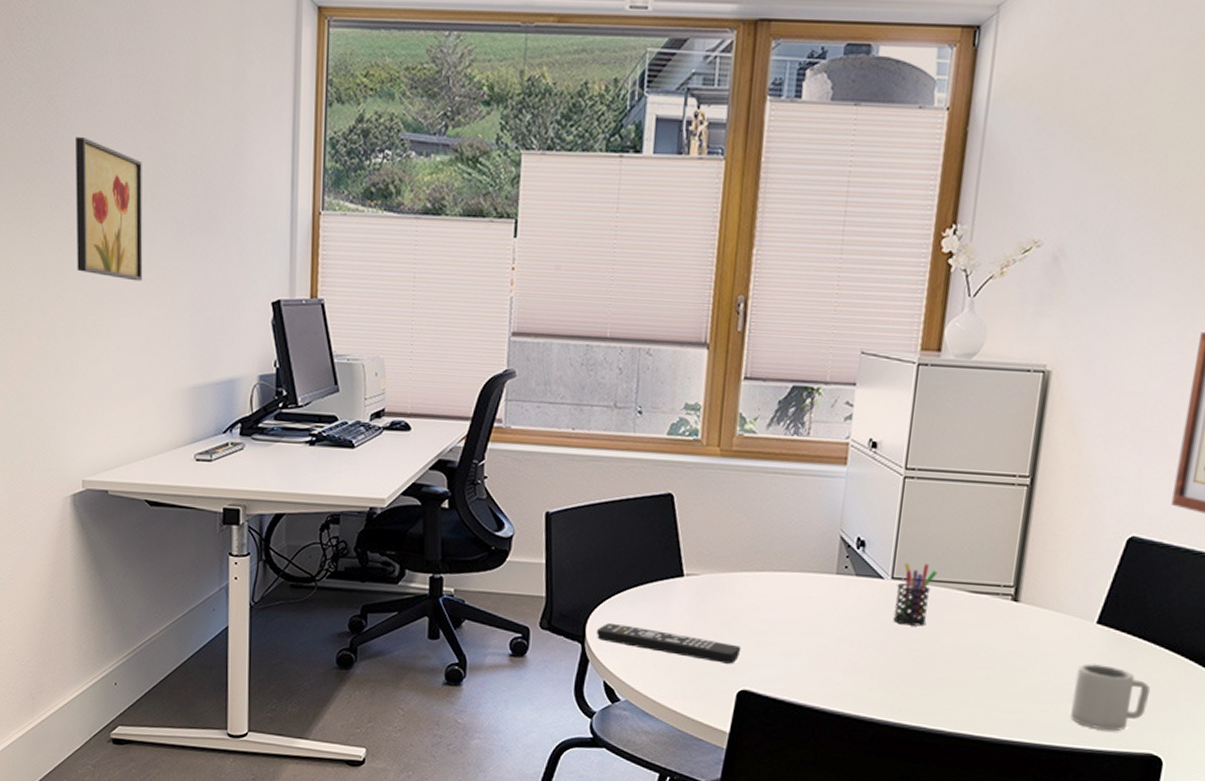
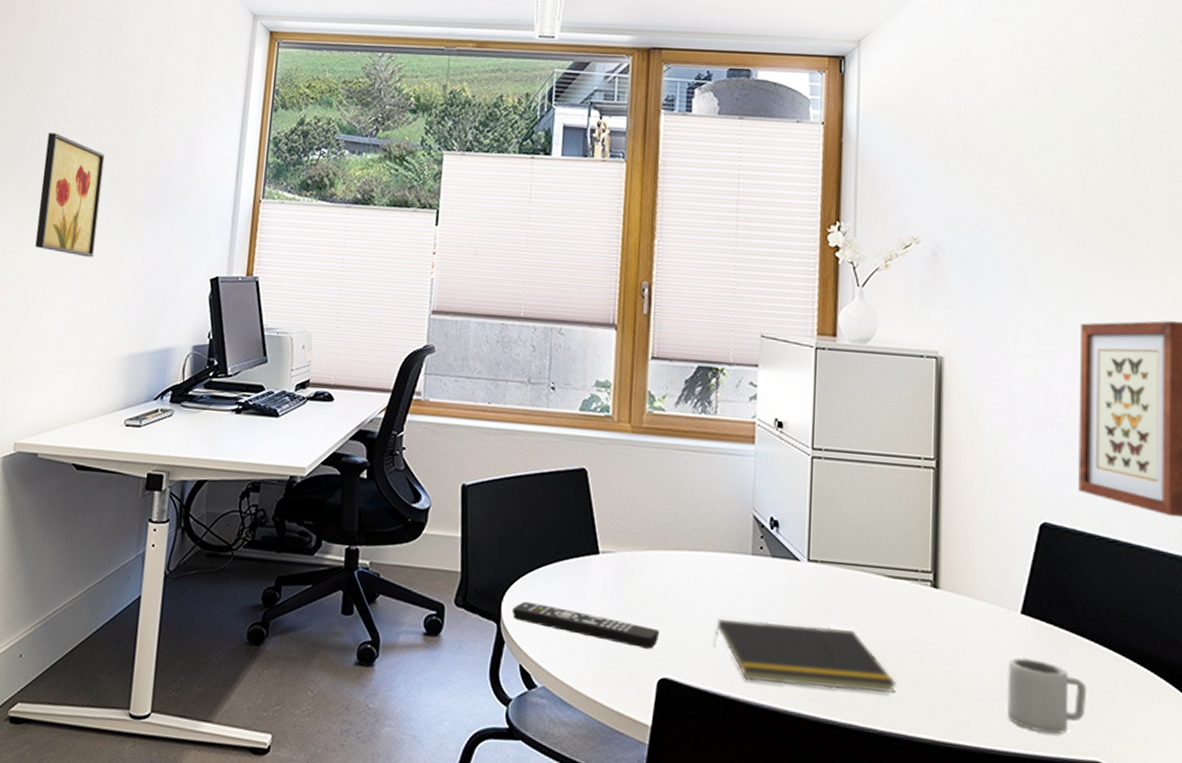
notepad: none [793,635,967,699] -> present [713,619,896,694]
pen holder: present [893,563,938,626] -> none [813,545,853,613]

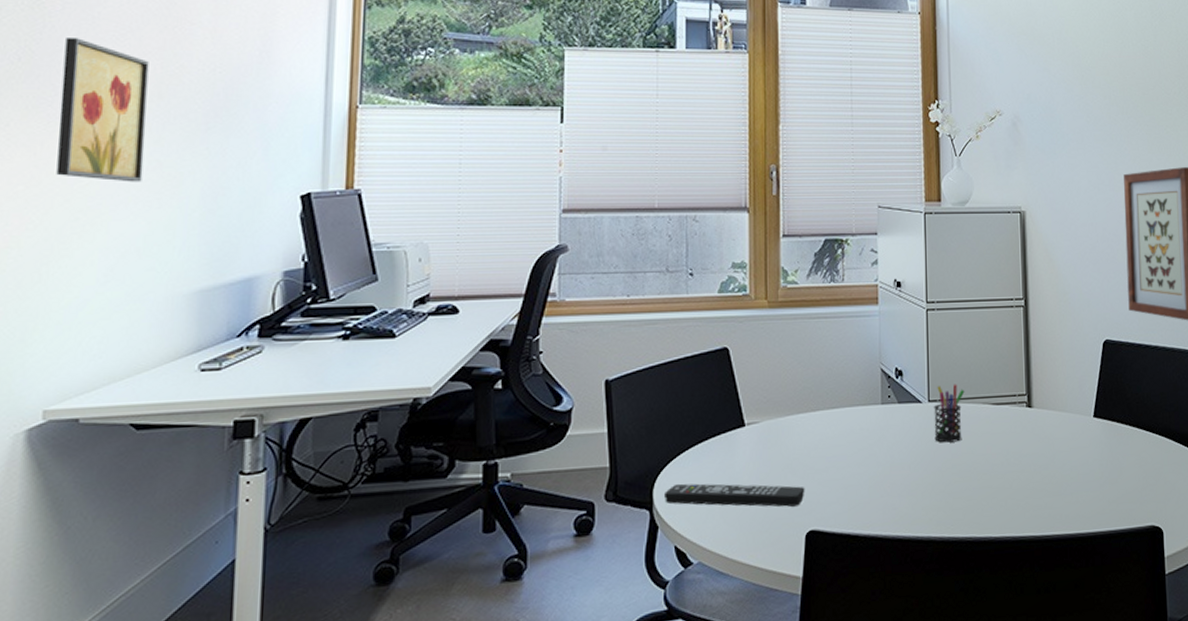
notepad: present [713,619,896,694] -> none [853,456,1004,517]
pen holder: none [813,545,853,613] -> present [934,384,965,443]
cup: present [1006,657,1087,734] -> none [1086,452,1143,512]

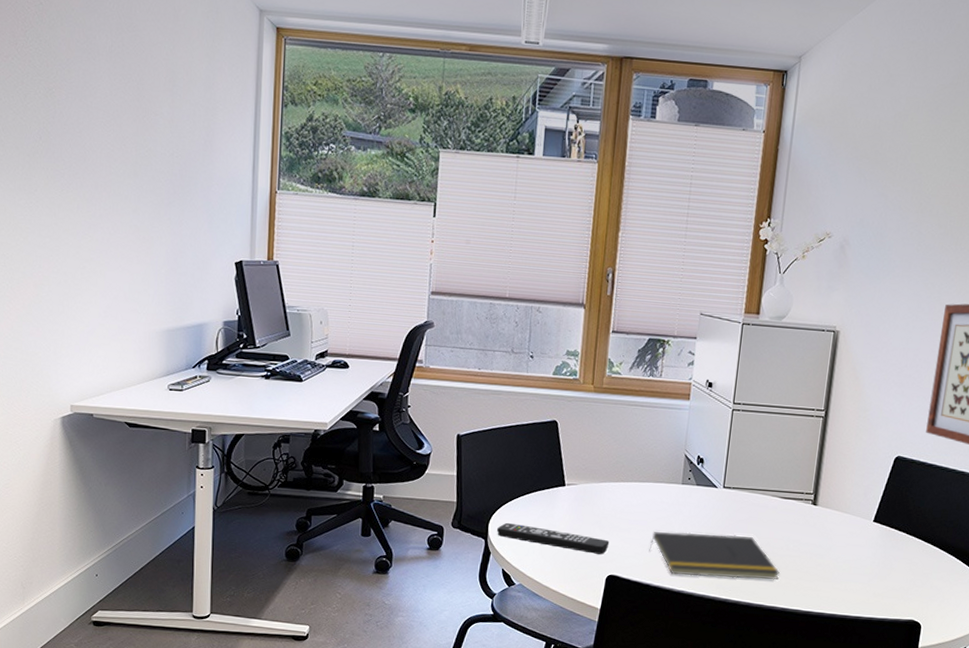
wall art: present [56,38,149,182] -> none [69,122,127,242]
notepad: none [853,456,1004,517] -> present [649,532,780,580]
pen holder: present [934,384,965,443] -> none [724,476,757,524]

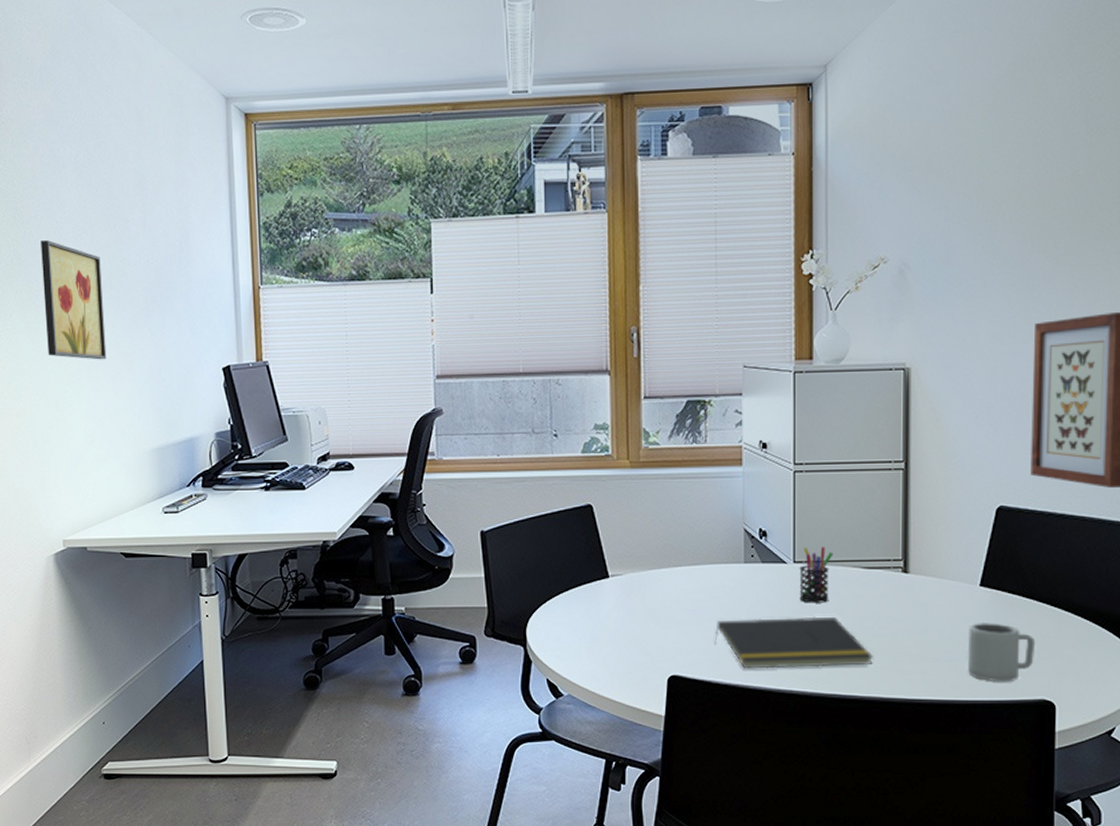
wall art: none [69,122,127,242] -> present [41,240,107,360]
remote control: present [496,522,610,555] -> none [535,625,667,653]
pen holder: none [724,476,757,524] -> present [799,546,834,603]
cup: none [855,551,912,603] -> present [967,621,1036,682]

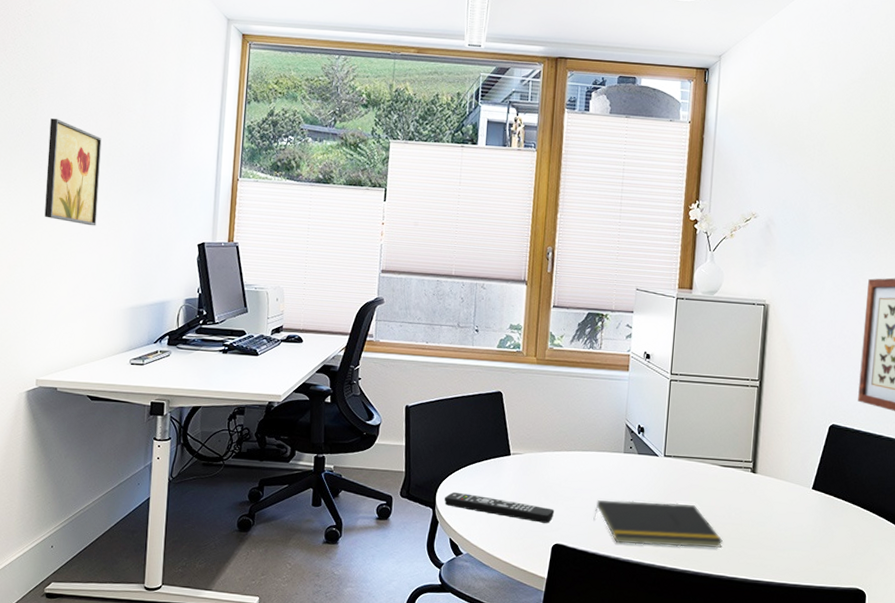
remote control: none [535,625,667,653] -> present [444,491,555,523]
pen holder: present [799,546,834,603] -> none [666,444,697,493]
cup: present [967,621,1036,682] -> none [798,519,854,571]

